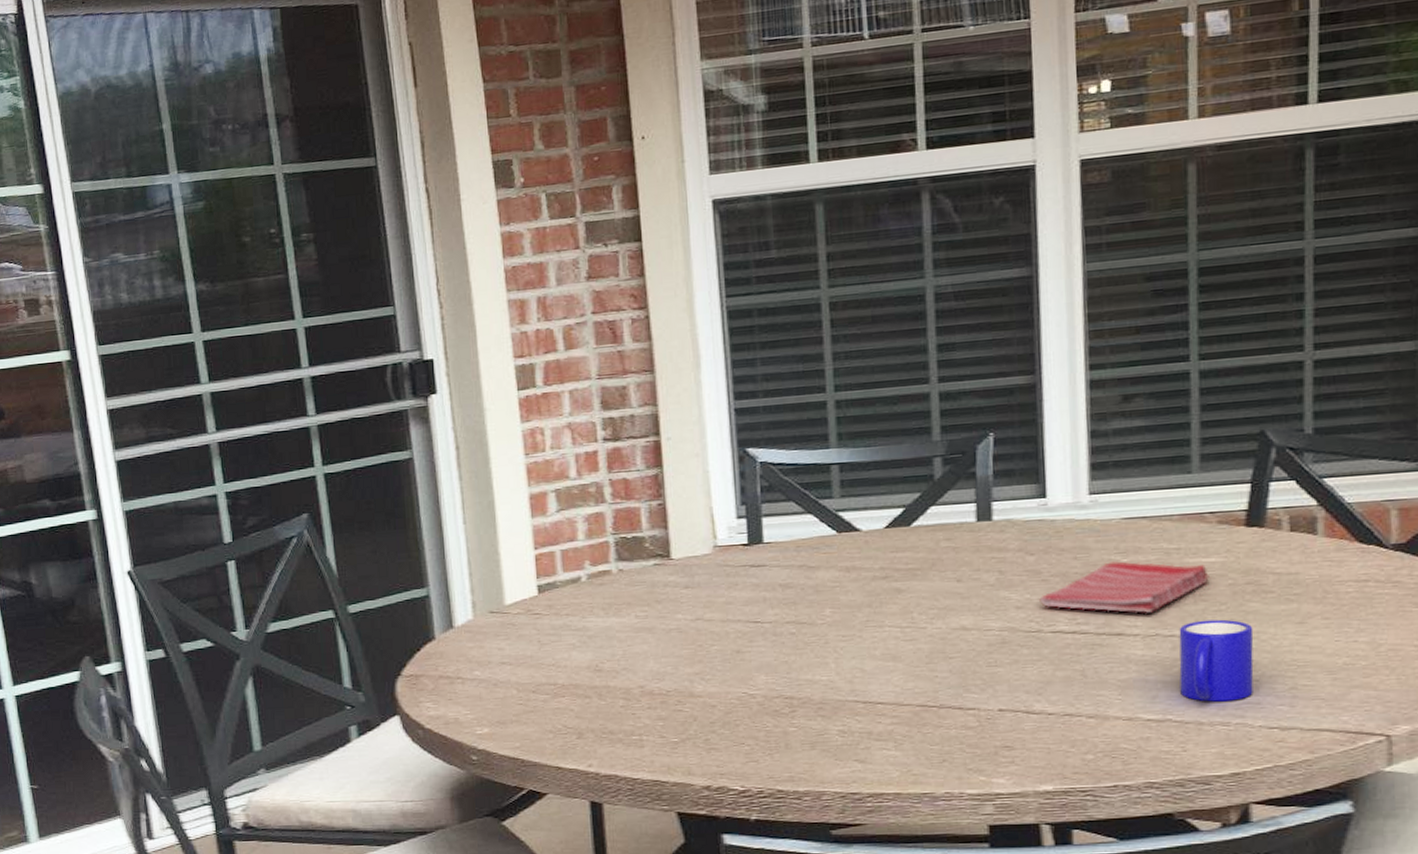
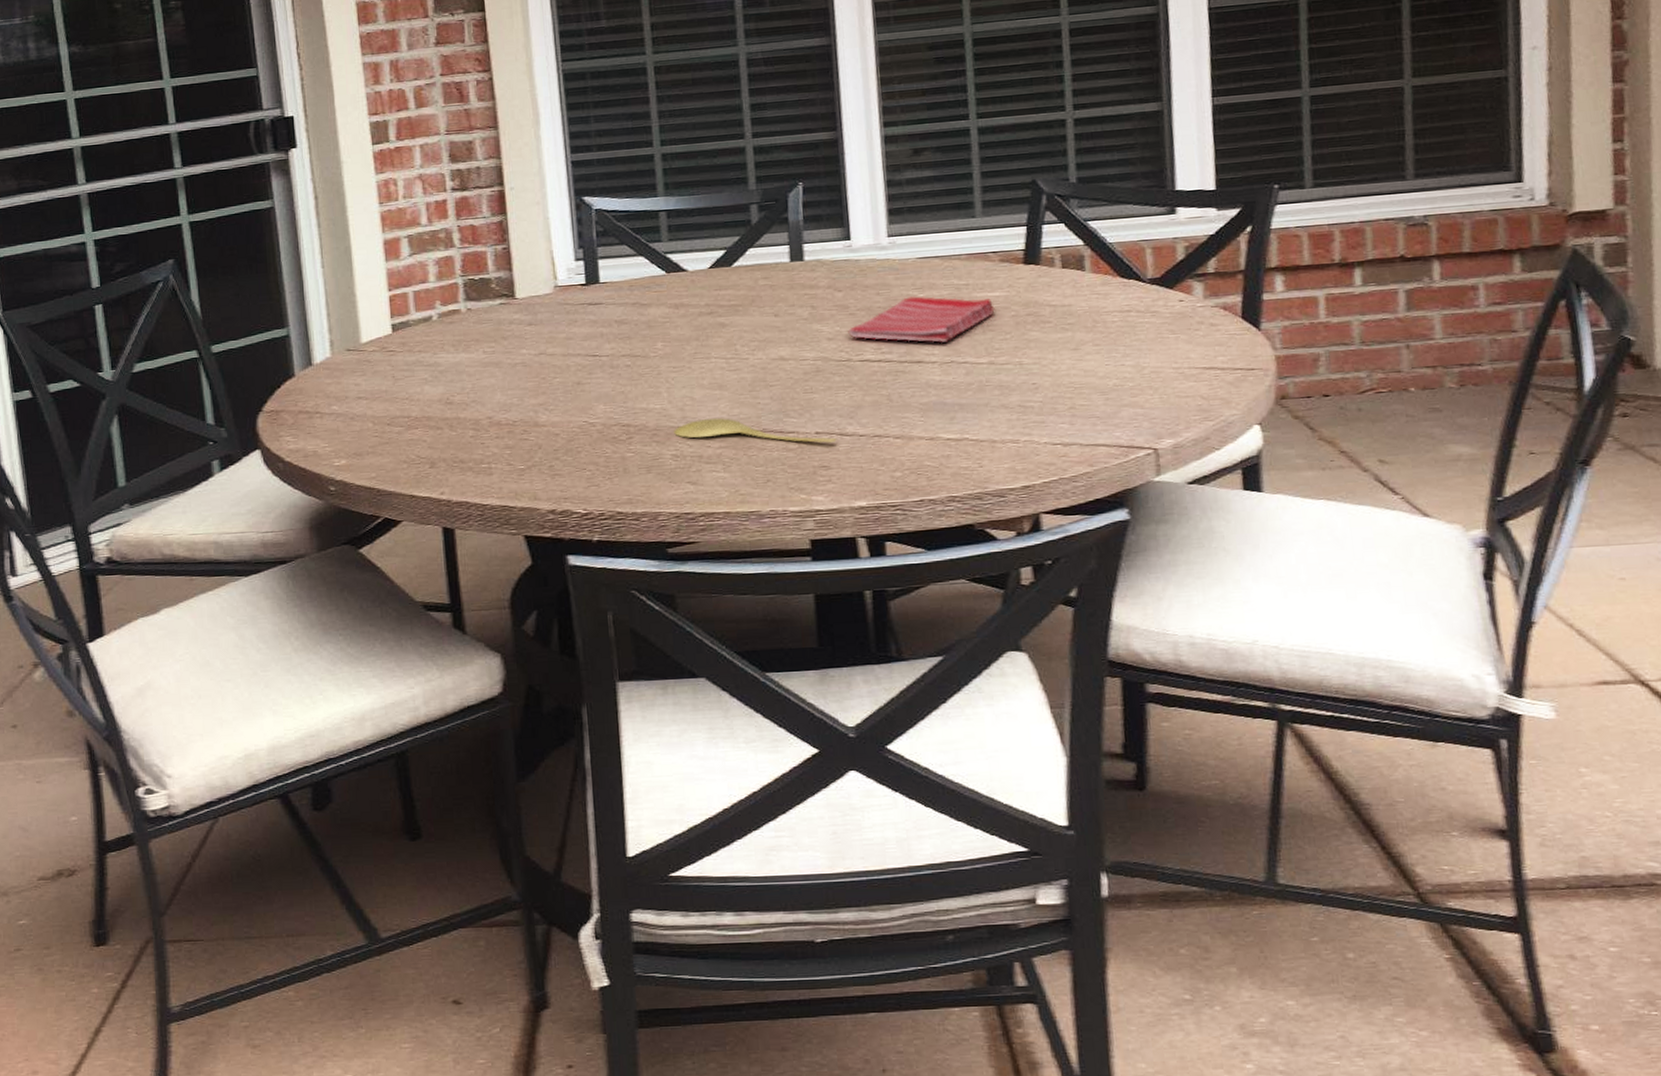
spoon: none [841,692,1021,721] -> present [674,418,836,443]
mug: present [1179,619,1254,702] -> none [971,347,1038,422]

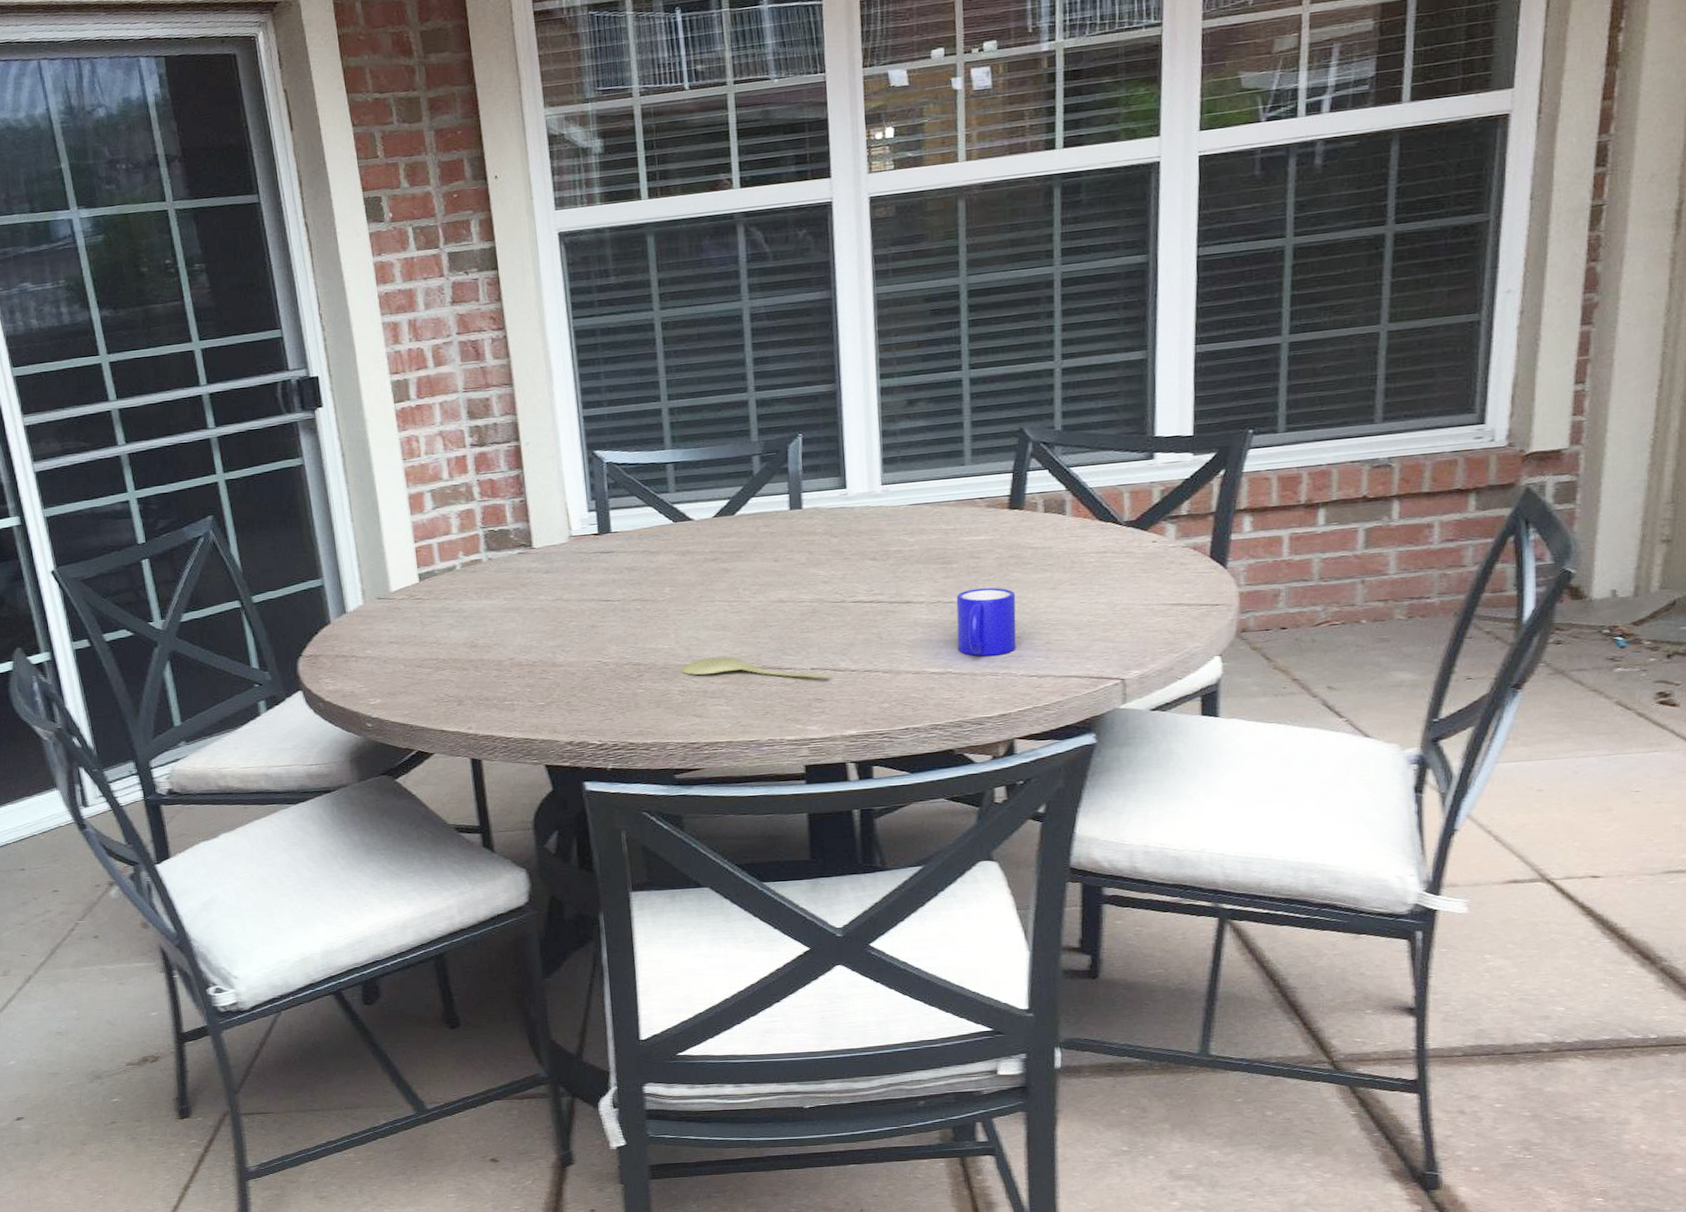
dish towel: present [848,296,995,343] -> none [842,541,980,585]
mug: none [971,347,1038,422] -> present [956,587,1016,656]

